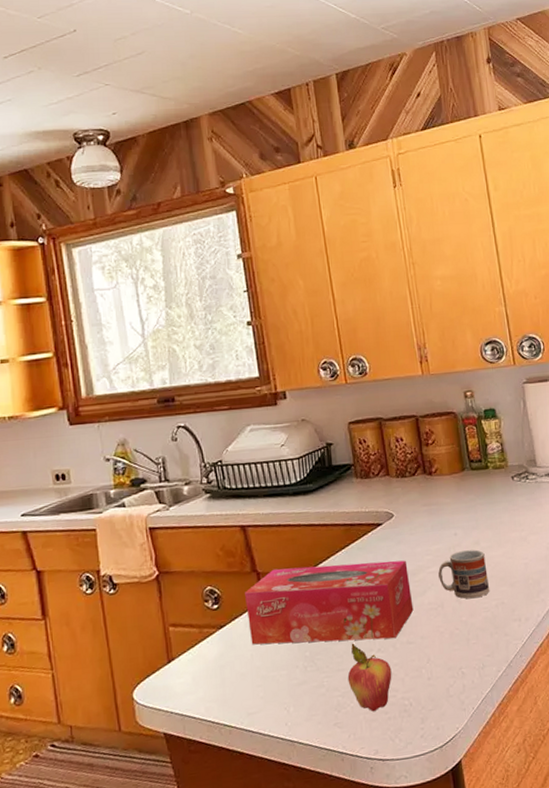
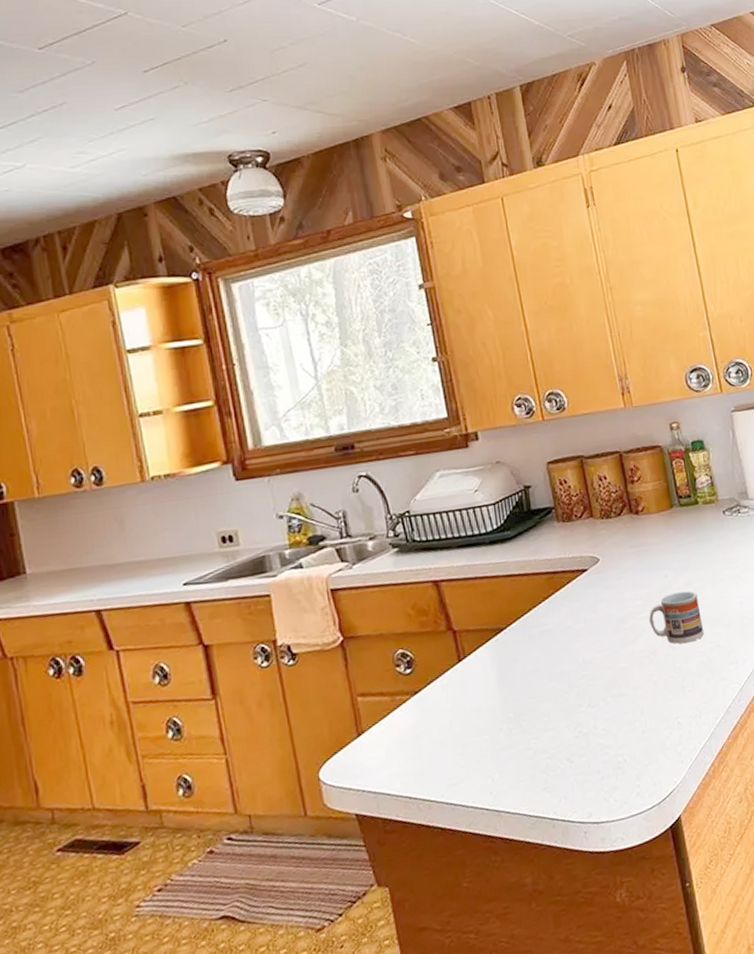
tissue box: present [245,560,414,645] -> none [440,607,625,710]
fruit: present [347,643,392,712] -> none [556,699,604,773]

